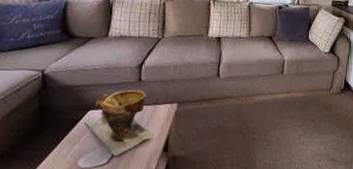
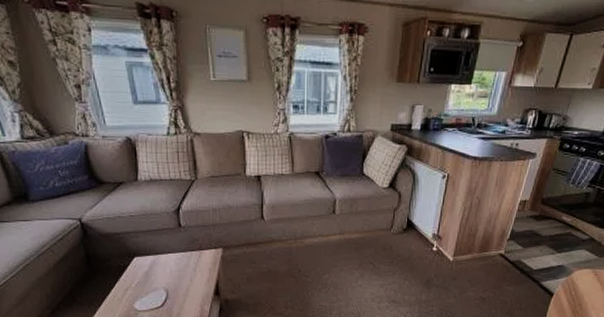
clay pot: present [83,89,153,156] -> none [131,235,202,300]

